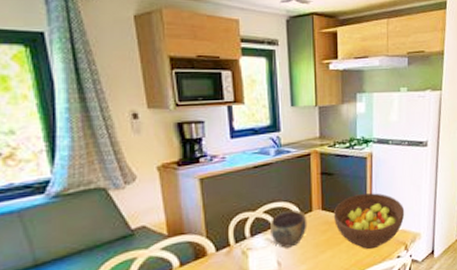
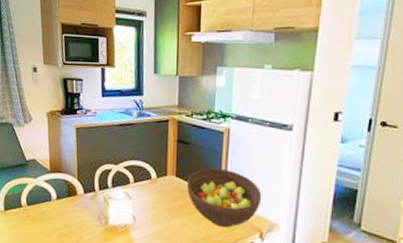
bowl: present [270,210,308,248] -> none [129,170,162,206]

